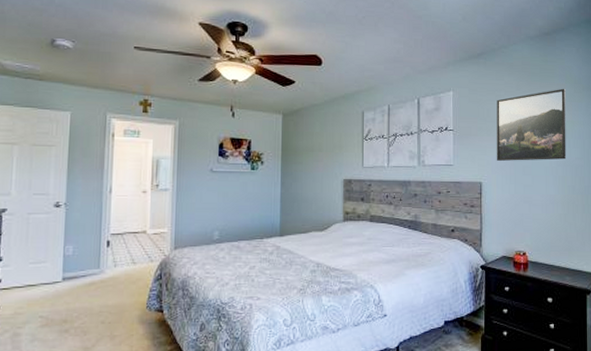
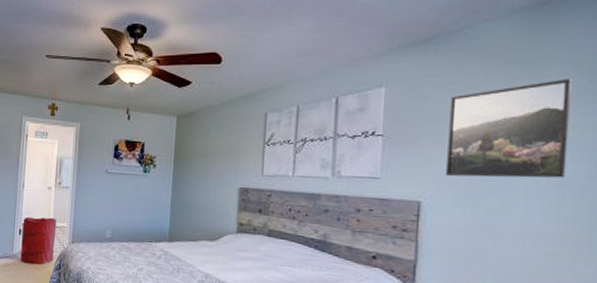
laundry hamper: none [110,224,155,279] -> present [20,216,57,265]

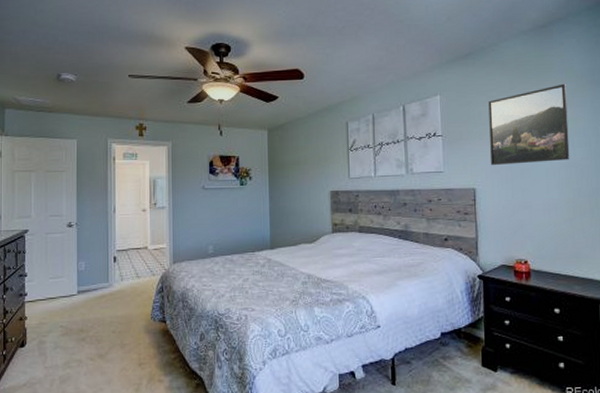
laundry hamper: present [20,216,57,265] -> none [117,240,155,292]

